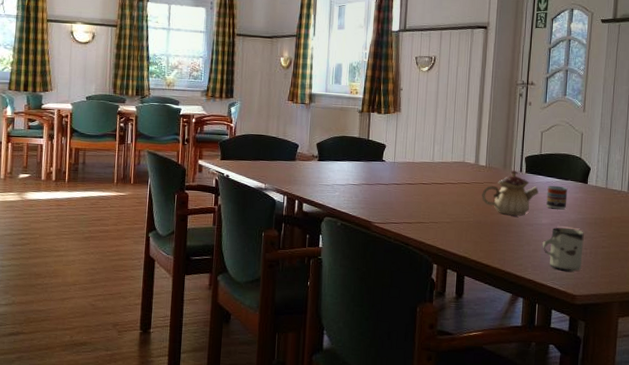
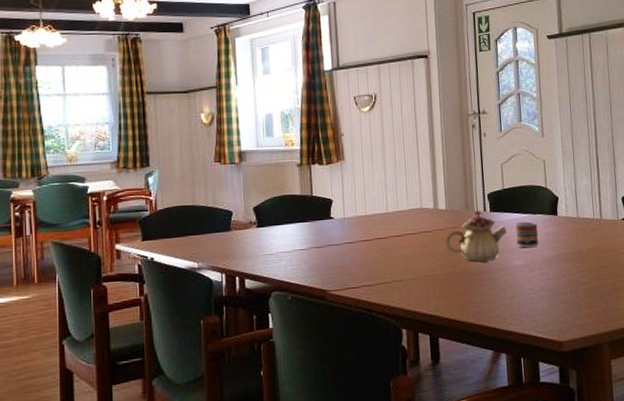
cup: present [542,227,584,271] -> none [518,267,564,316]

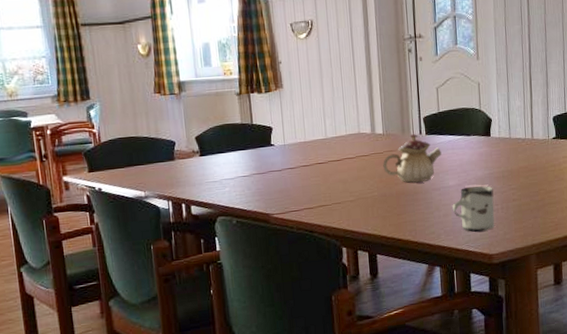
cup: present [515,221,539,249] -> none [450,143,472,169]
cup: none [518,267,564,316] -> present [452,186,495,231]

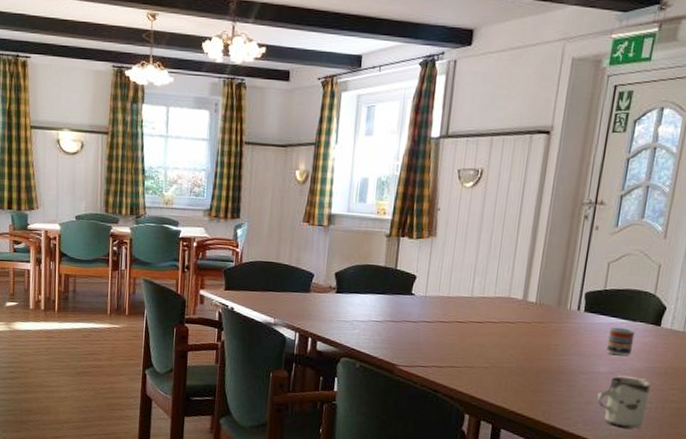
teapot: present [383,134,442,183] -> none [528,309,599,362]
cup: none [450,143,472,169] -> present [606,327,635,357]

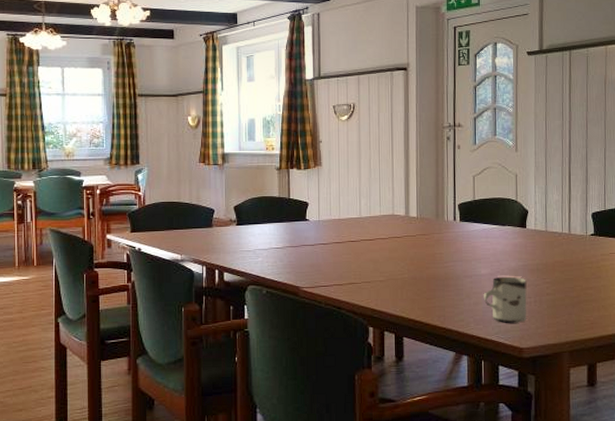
cup: present [606,327,635,357] -> none [484,232,506,258]

